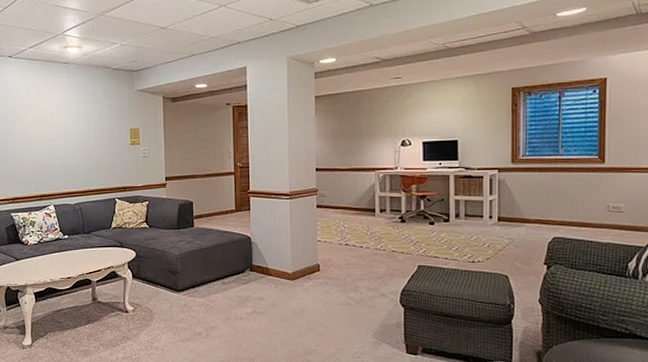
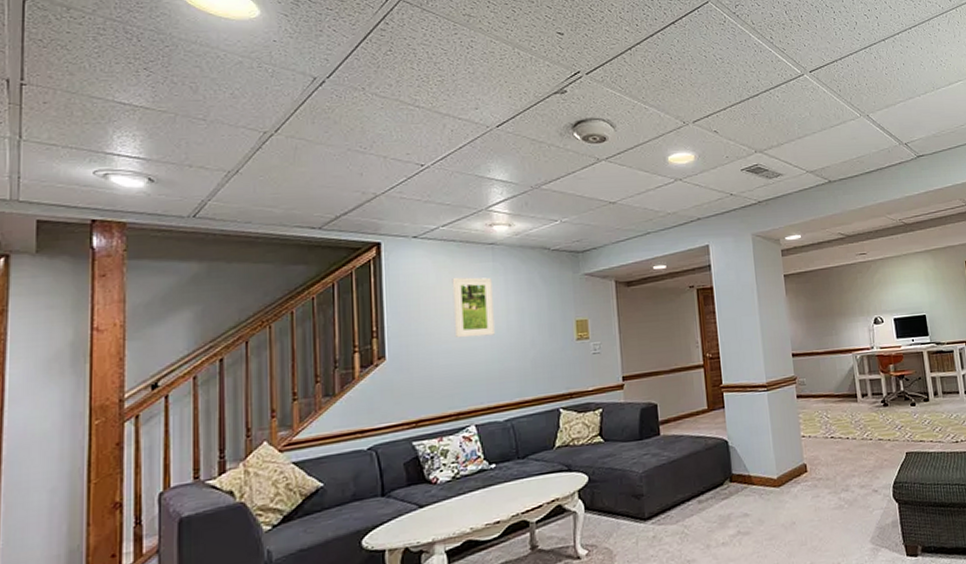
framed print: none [37,89,68,138] -> present [452,277,495,339]

